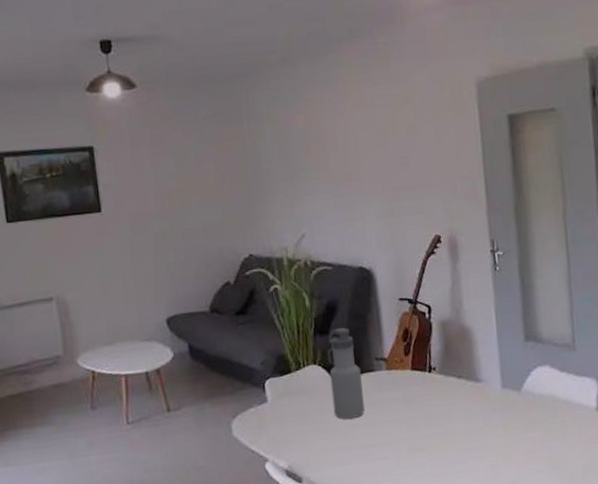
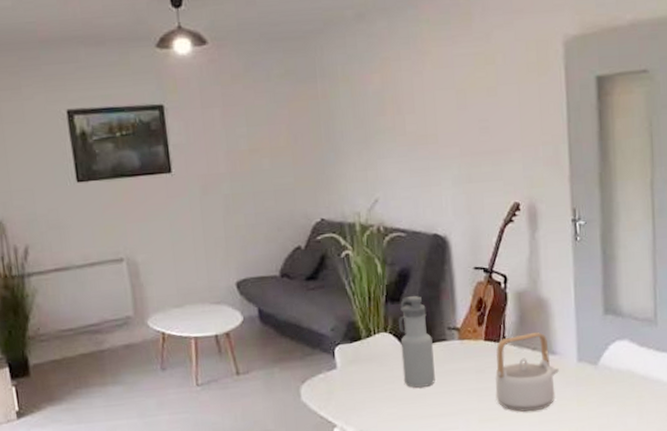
teapot: none [422,360,484,440] -> present [494,332,559,412]

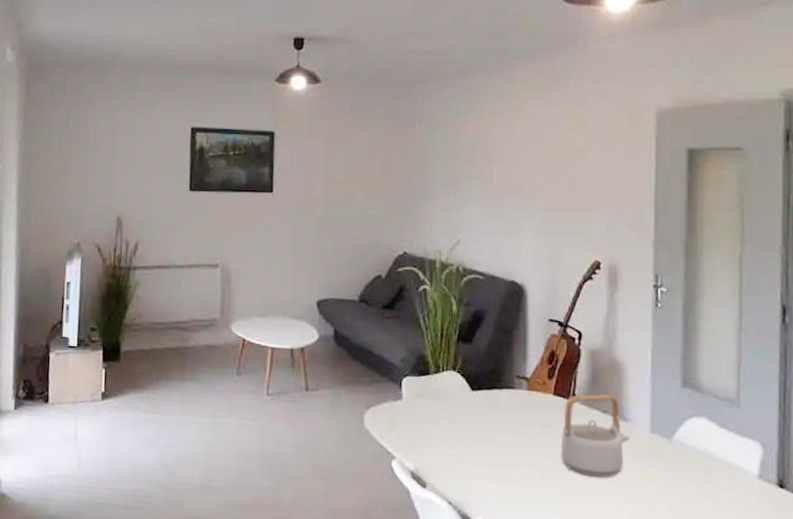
water bottle: present [399,295,435,388] -> none [467,338,500,433]

